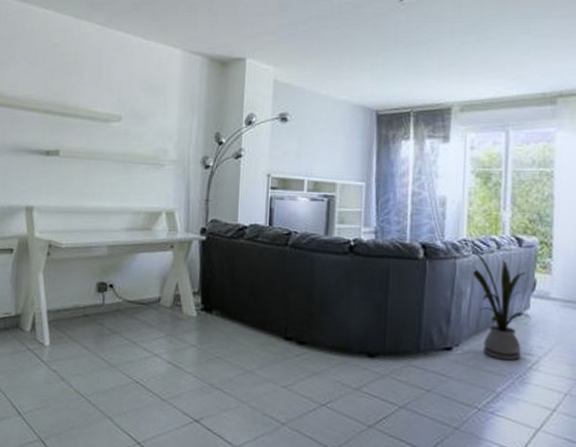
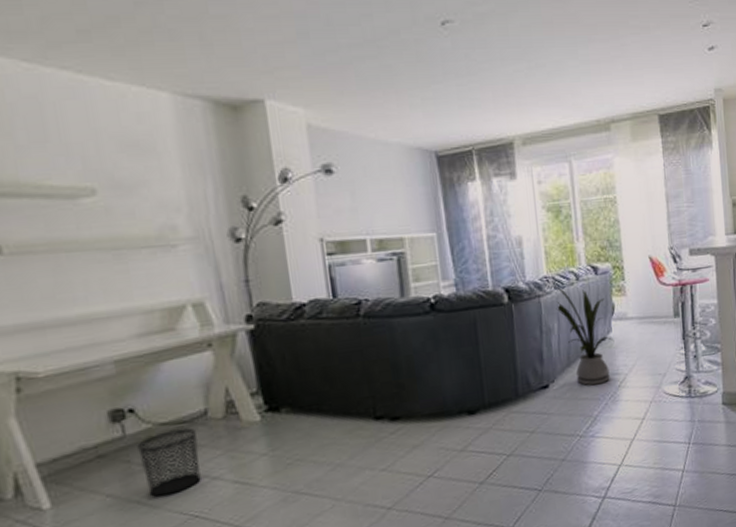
waste bin: none [109,307,150,360] -> present [137,427,201,498]

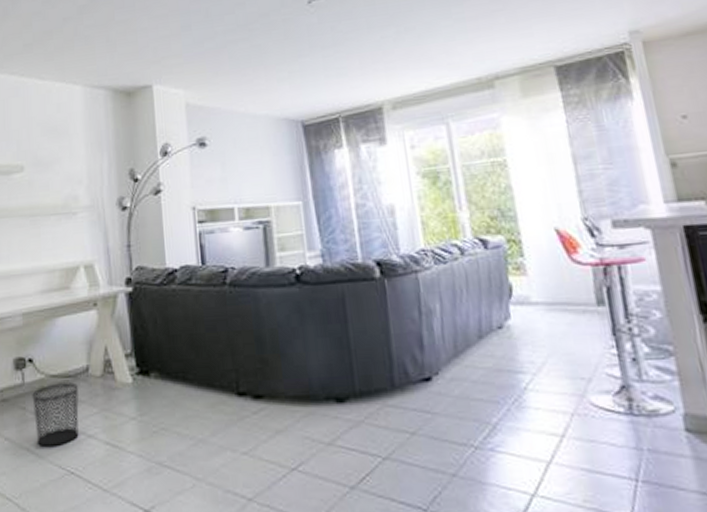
house plant: present [549,286,615,386] -> none [428,260,515,384]

